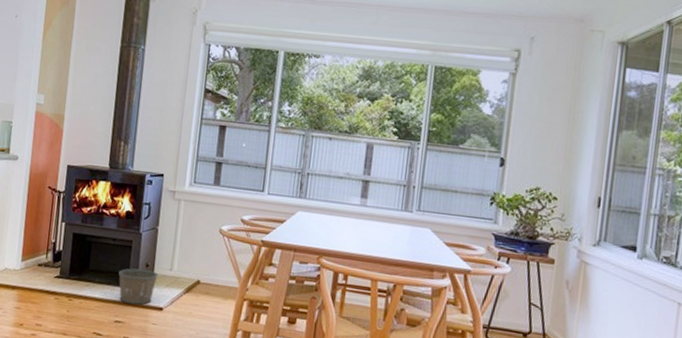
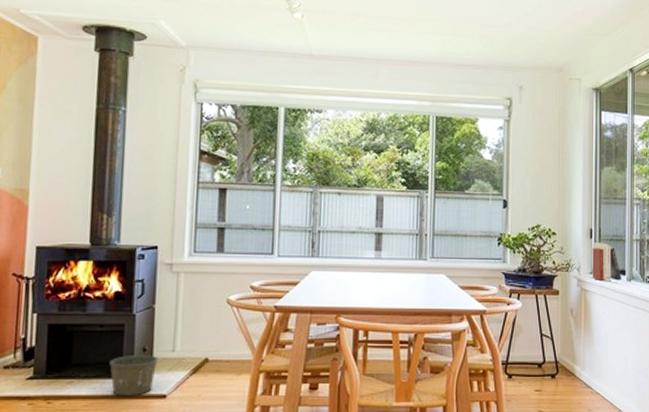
books: none [595,212,631,257] -> present [592,242,621,281]

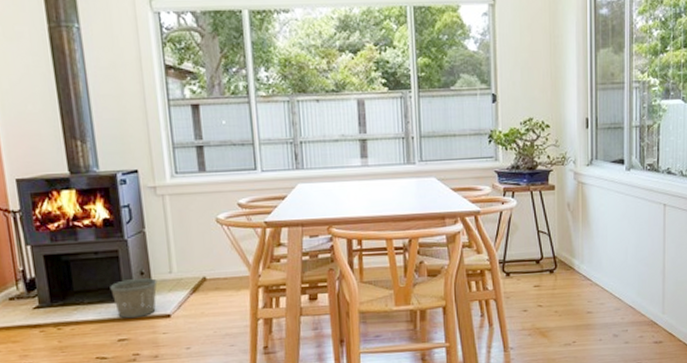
books: present [592,242,621,281] -> none [589,132,620,172]

